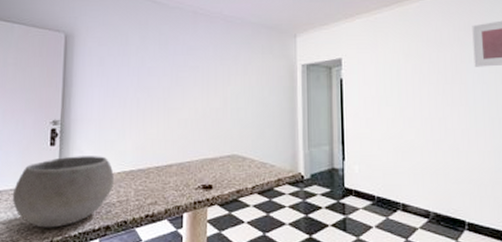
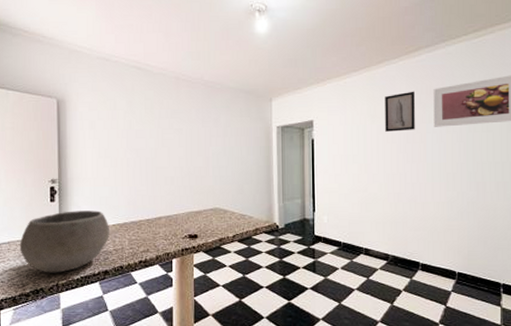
wall art: none [419,28,454,72] -> present [385,91,415,132]

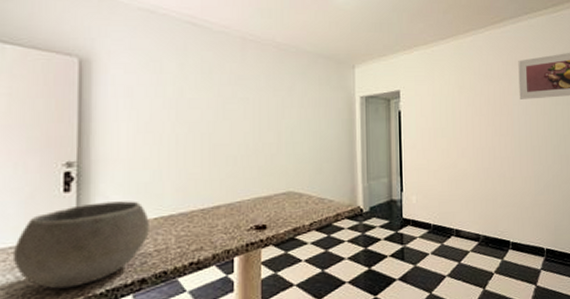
wall art: present [385,91,415,132] -> none [472,62,502,104]

